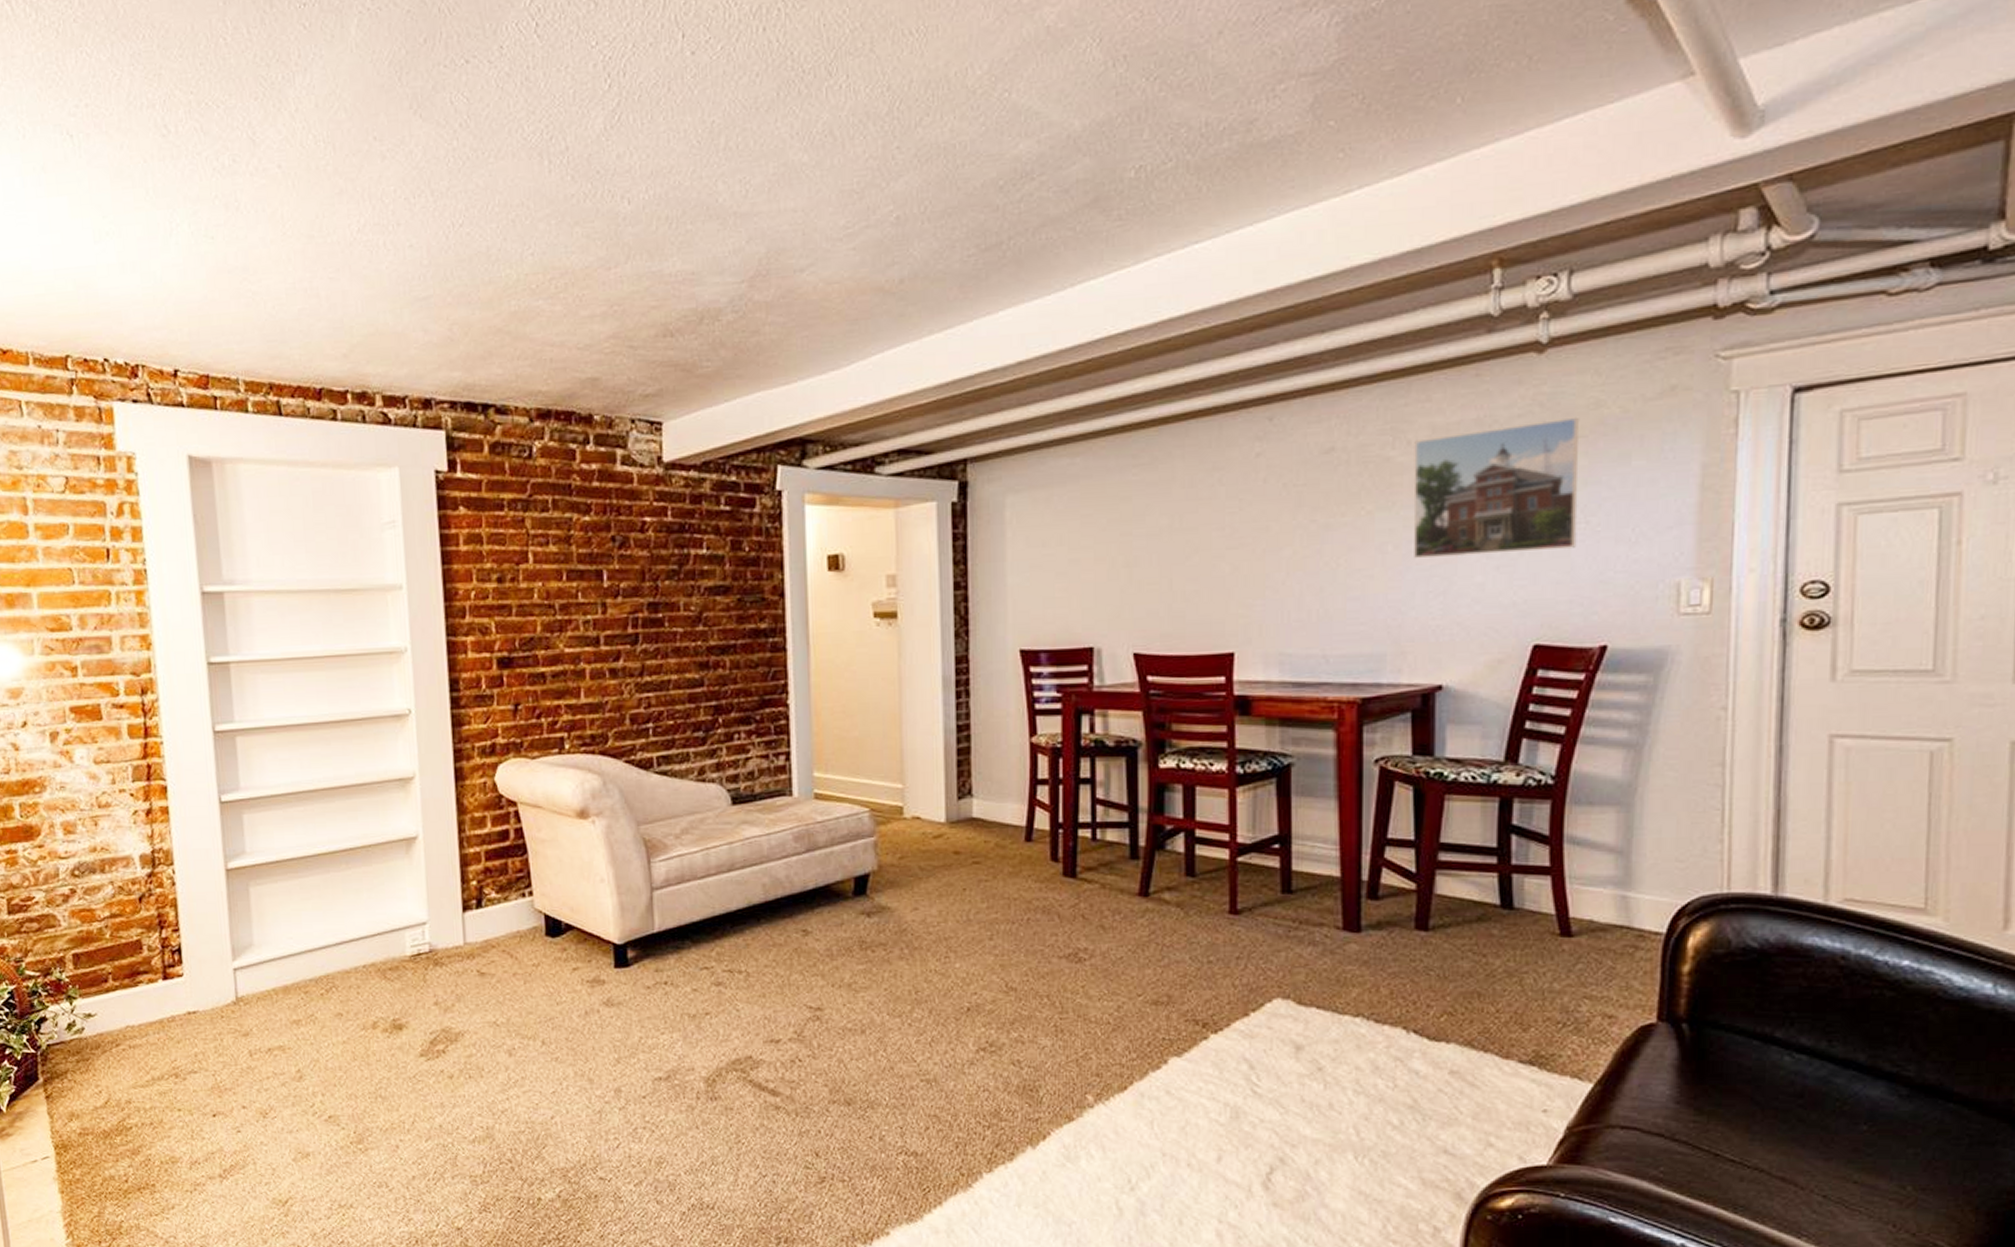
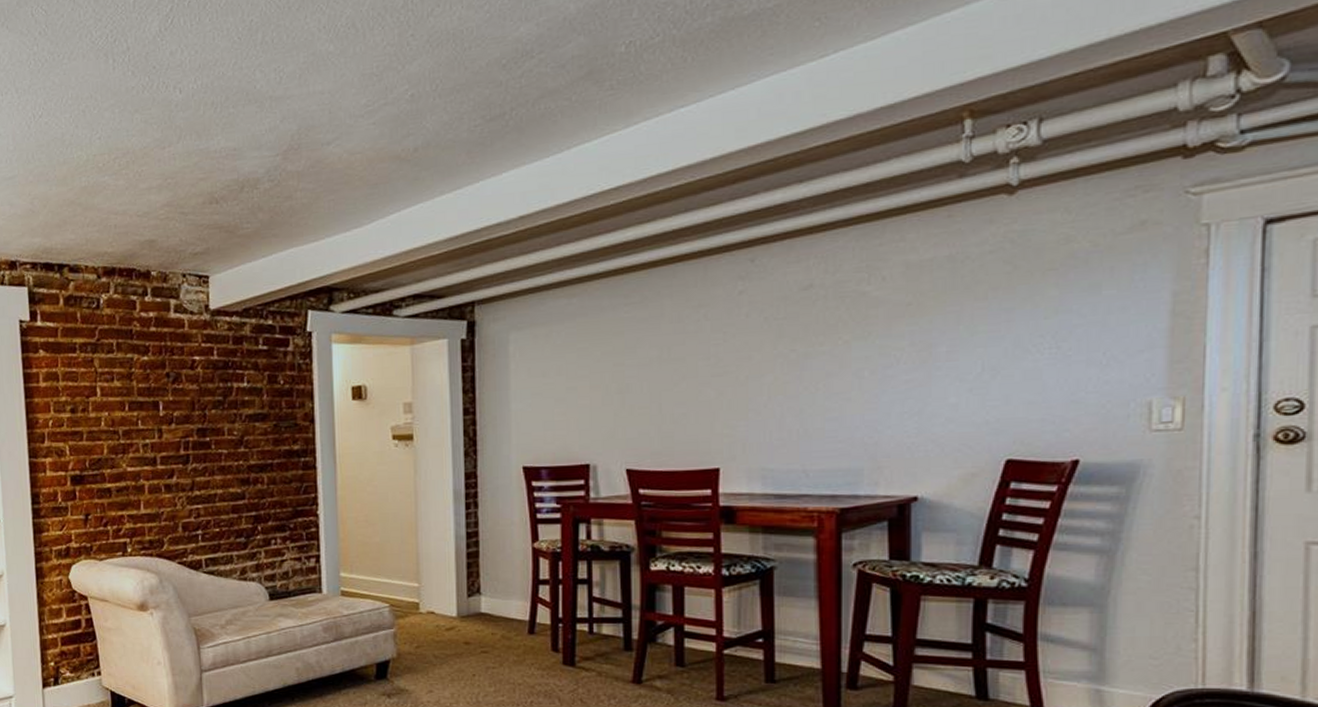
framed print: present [1413,417,1580,558] -> none [888,251,1051,382]

